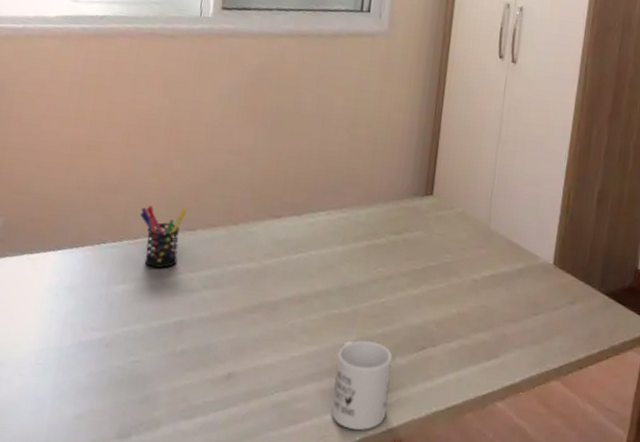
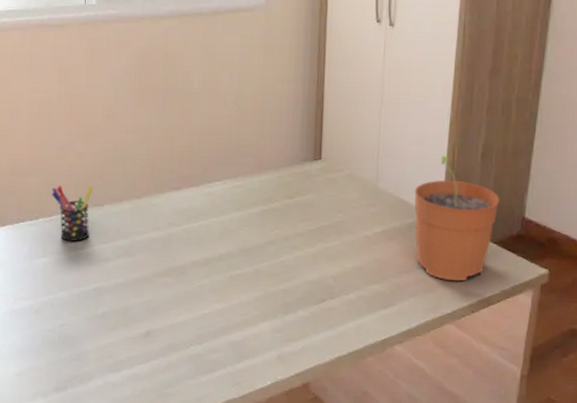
mug: present [331,341,393,431] -> none [243,297,295,376]
plant pot: none [524,198,613,334] -> present [414,155,500,282]

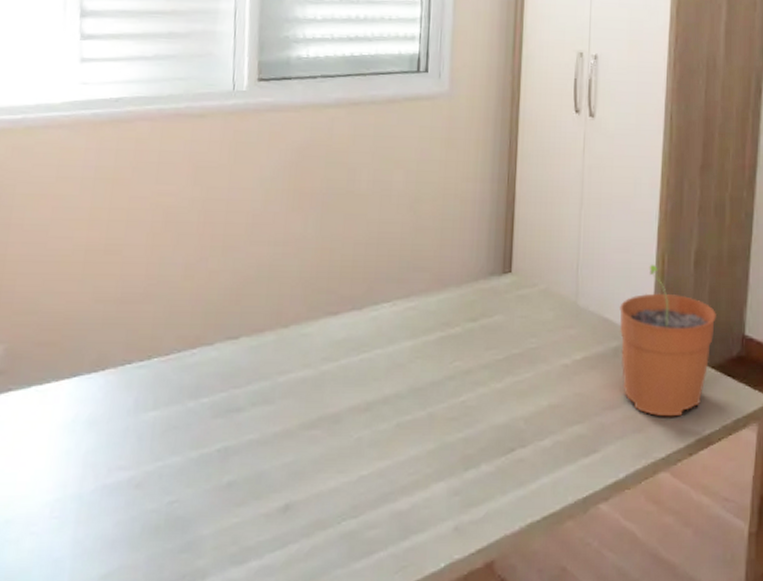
pen holder: present [51,186,93,241] -> none [171,313,228,386]

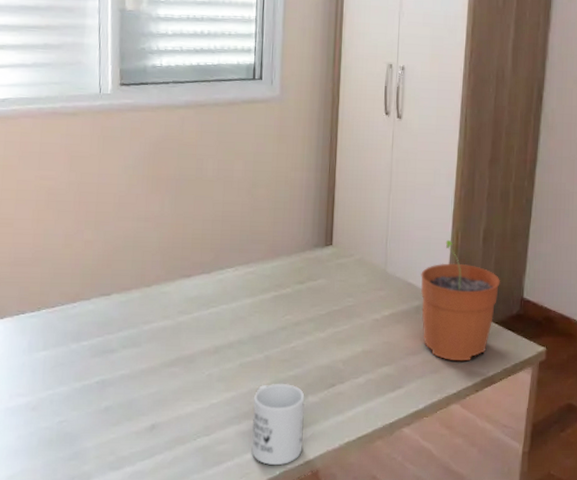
mug: none [410,449,477,556] -> present [251,384,305,466]

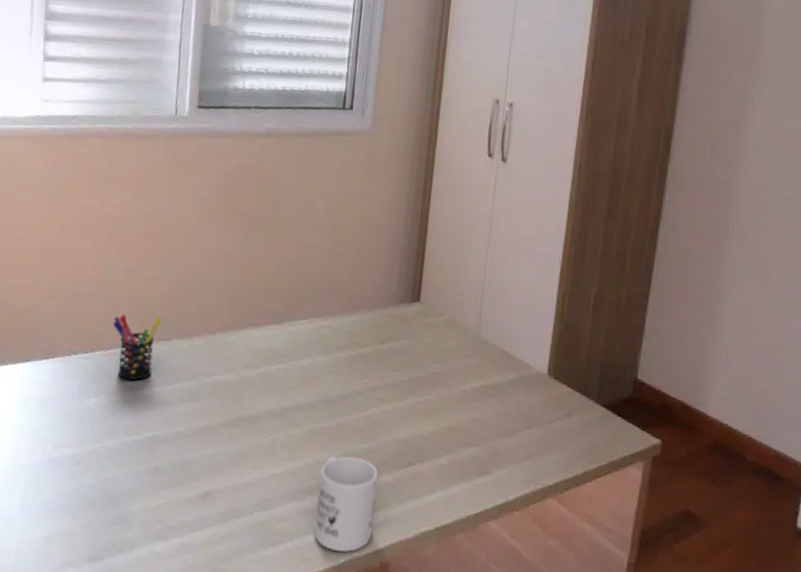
pen holder: none [55,275,101,332] -> present [112,314,162,380]
plant pot: present [420,239,500,362] -> none [517,304,611,449]

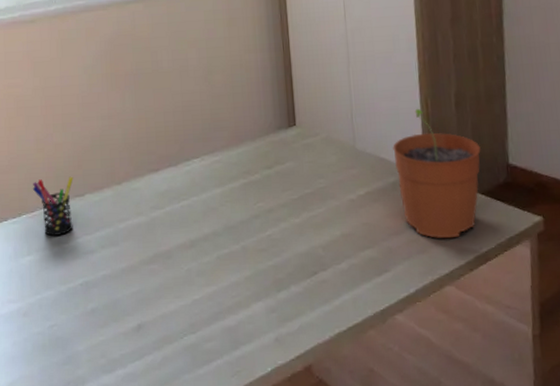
mug: present [314,456,379,553] -> none [236,274,292,362]
plant pot: none [517,304,611,449] -> present [393,108,481,239]

